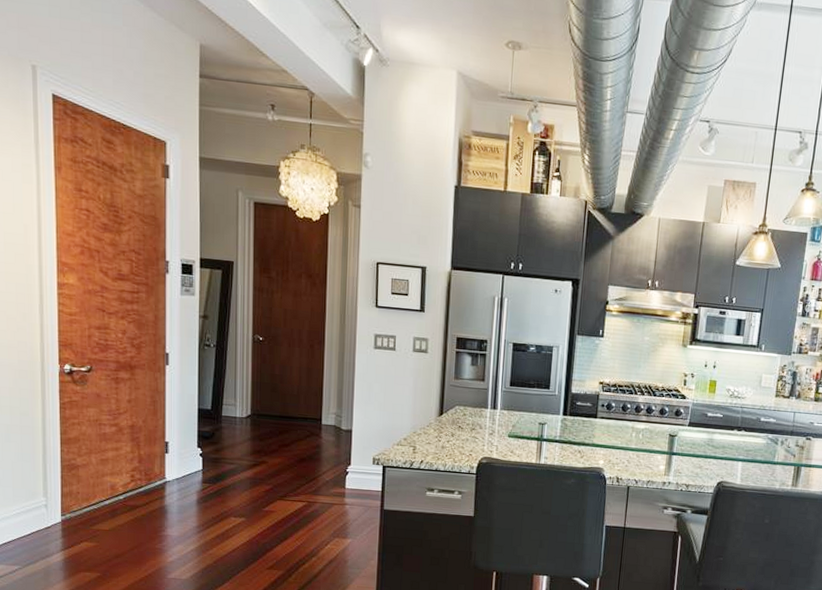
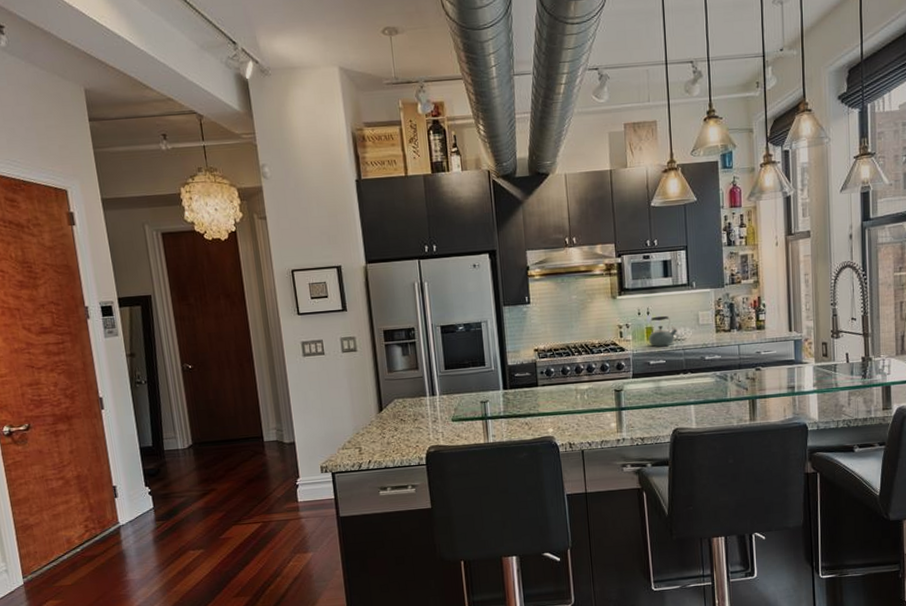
kettle: none [709,371,741,402] -> present [648,315,679,348]

